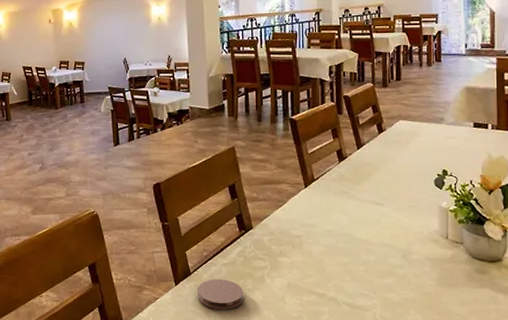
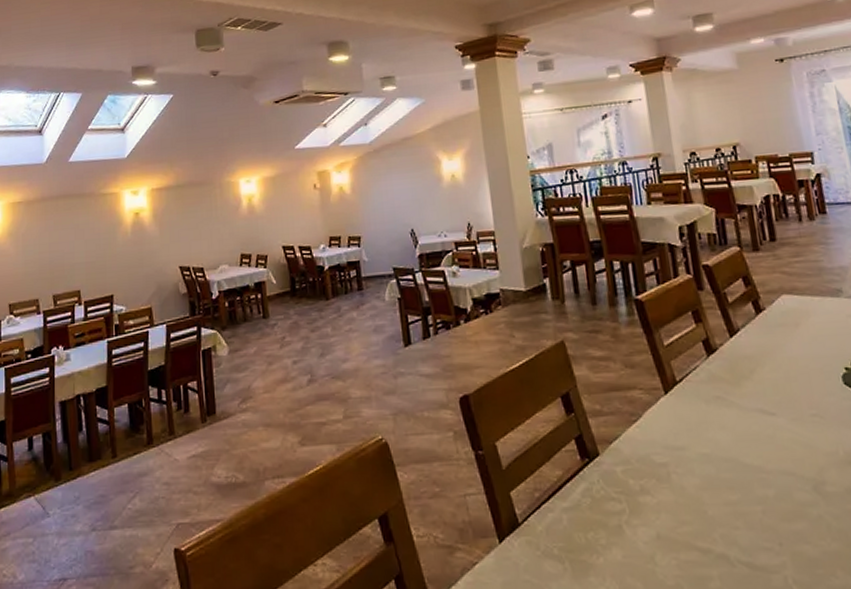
coaster: present [198,278,244,310] -> none [530,530,597,578]

